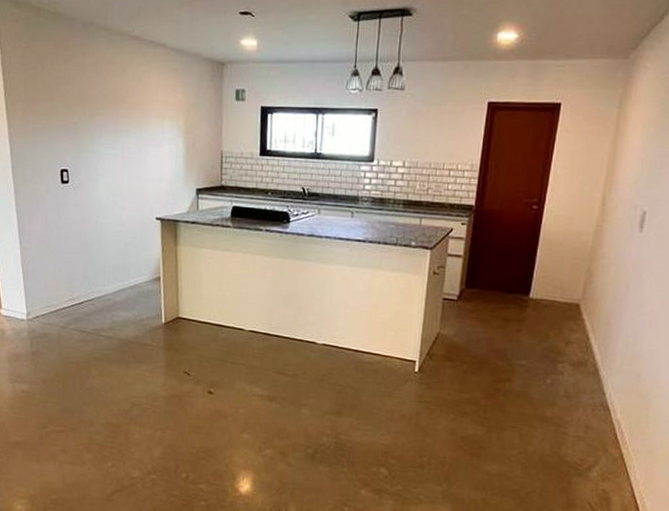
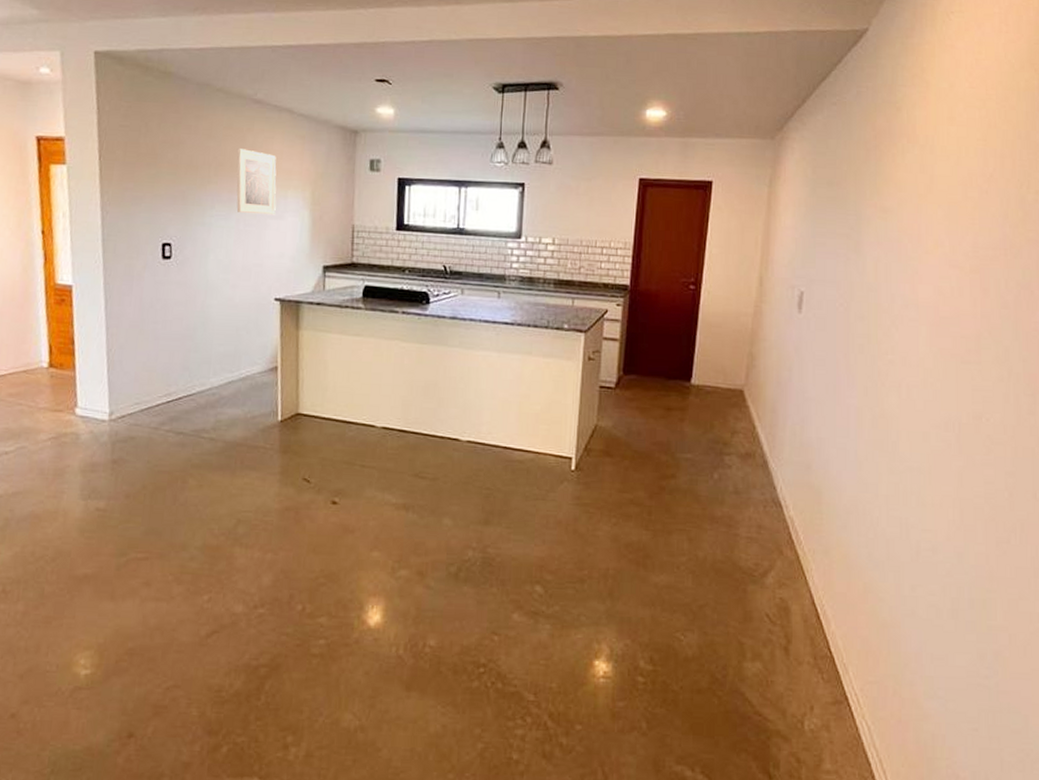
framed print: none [119,81,155,143] -> present [236,147,277,215]

